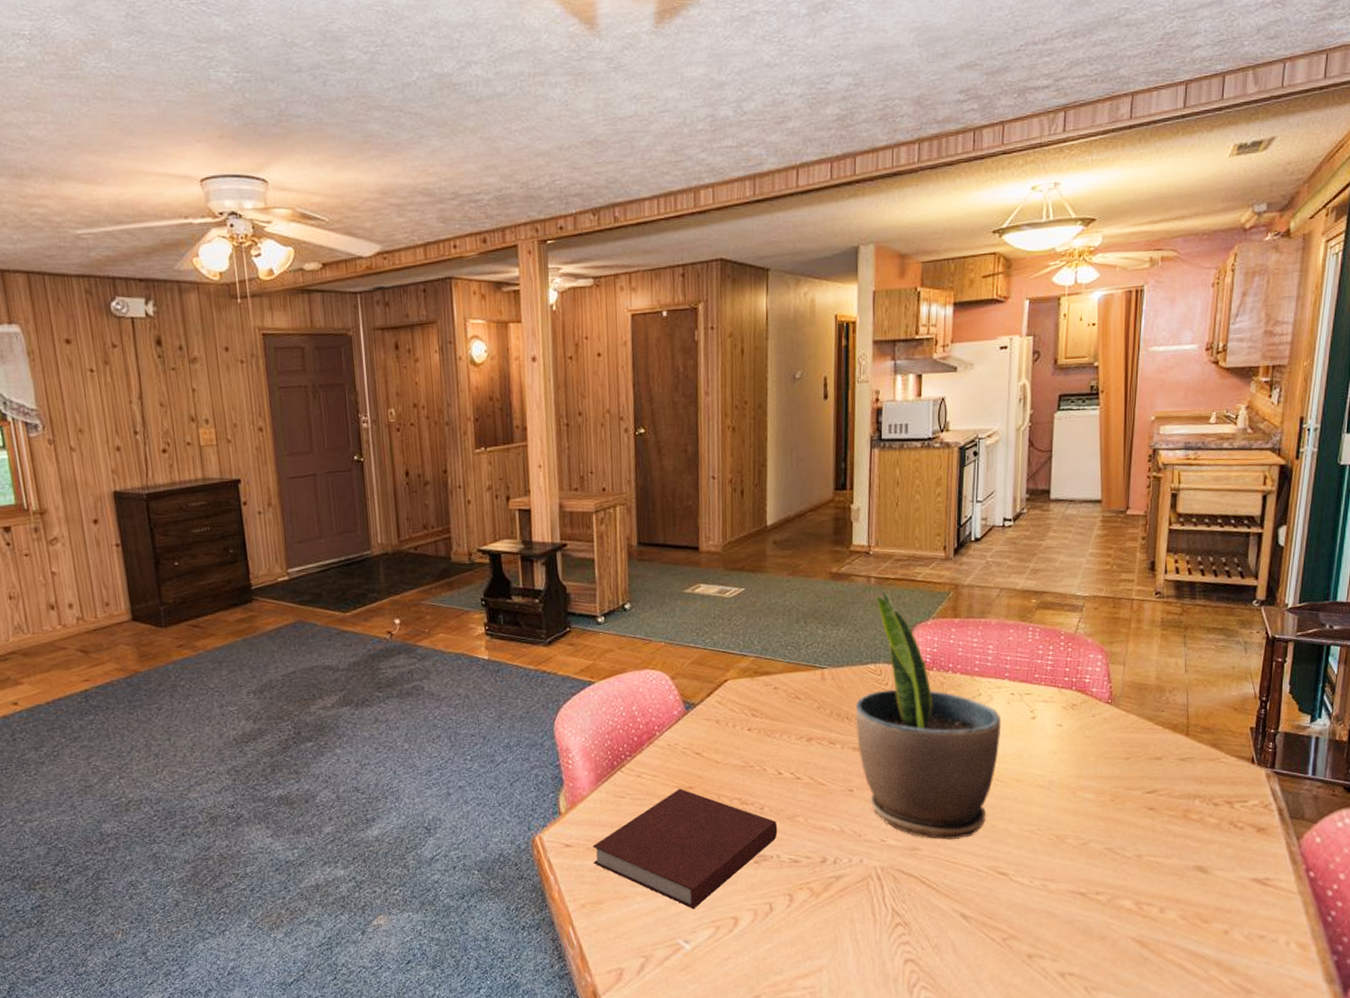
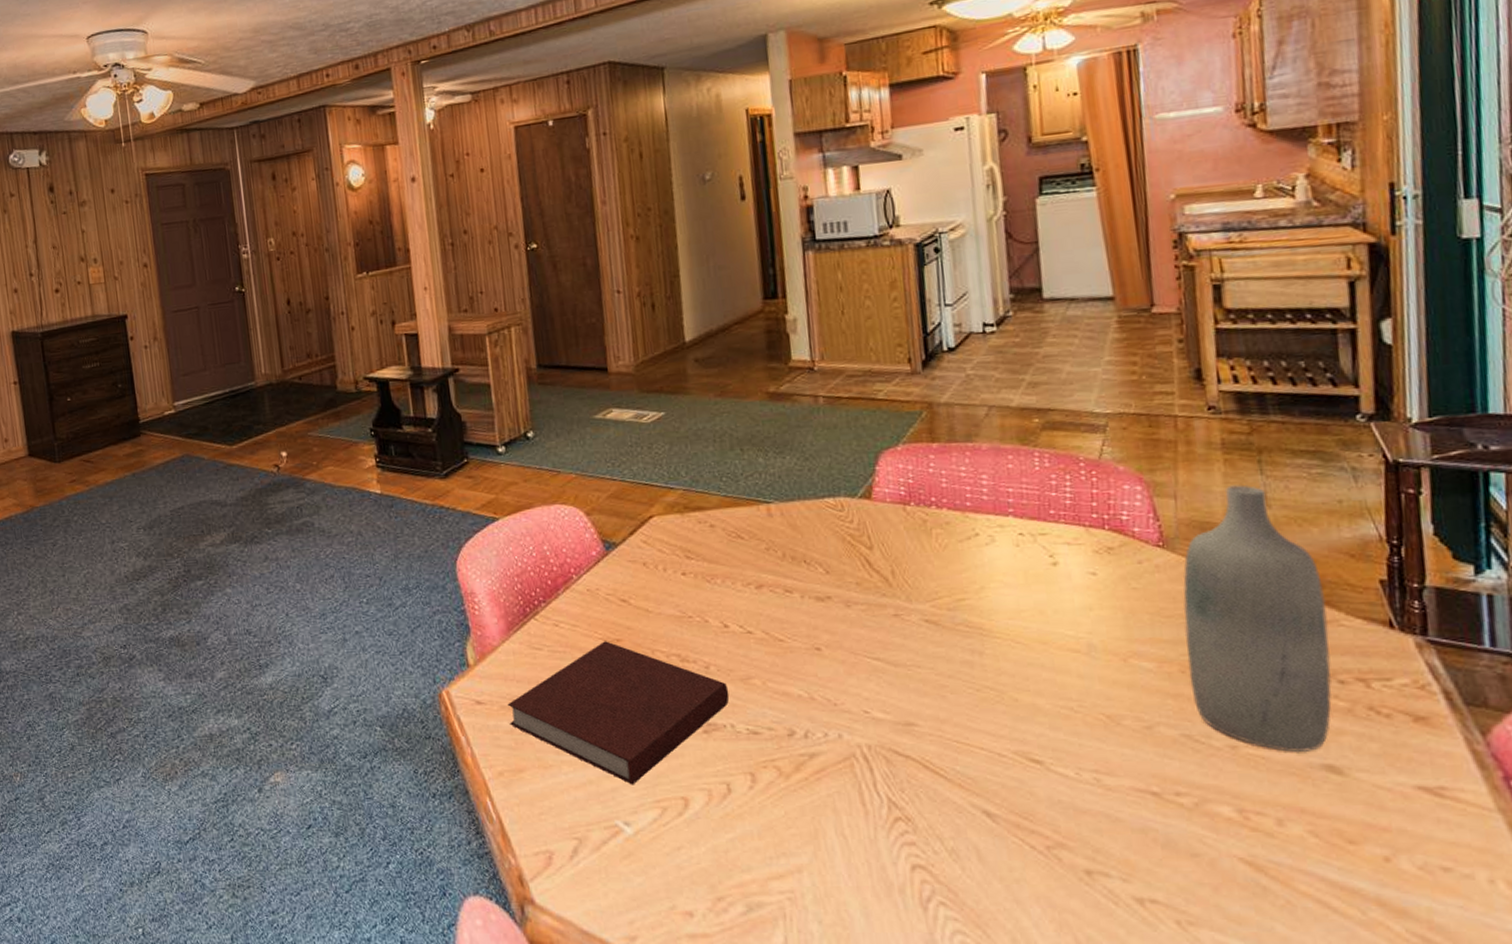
potted plant: present [855,590,1001,840] -> none [813,411,1011,715]
bottle: none [1116,654,1214,858] -> present [1183,485,1333,752]

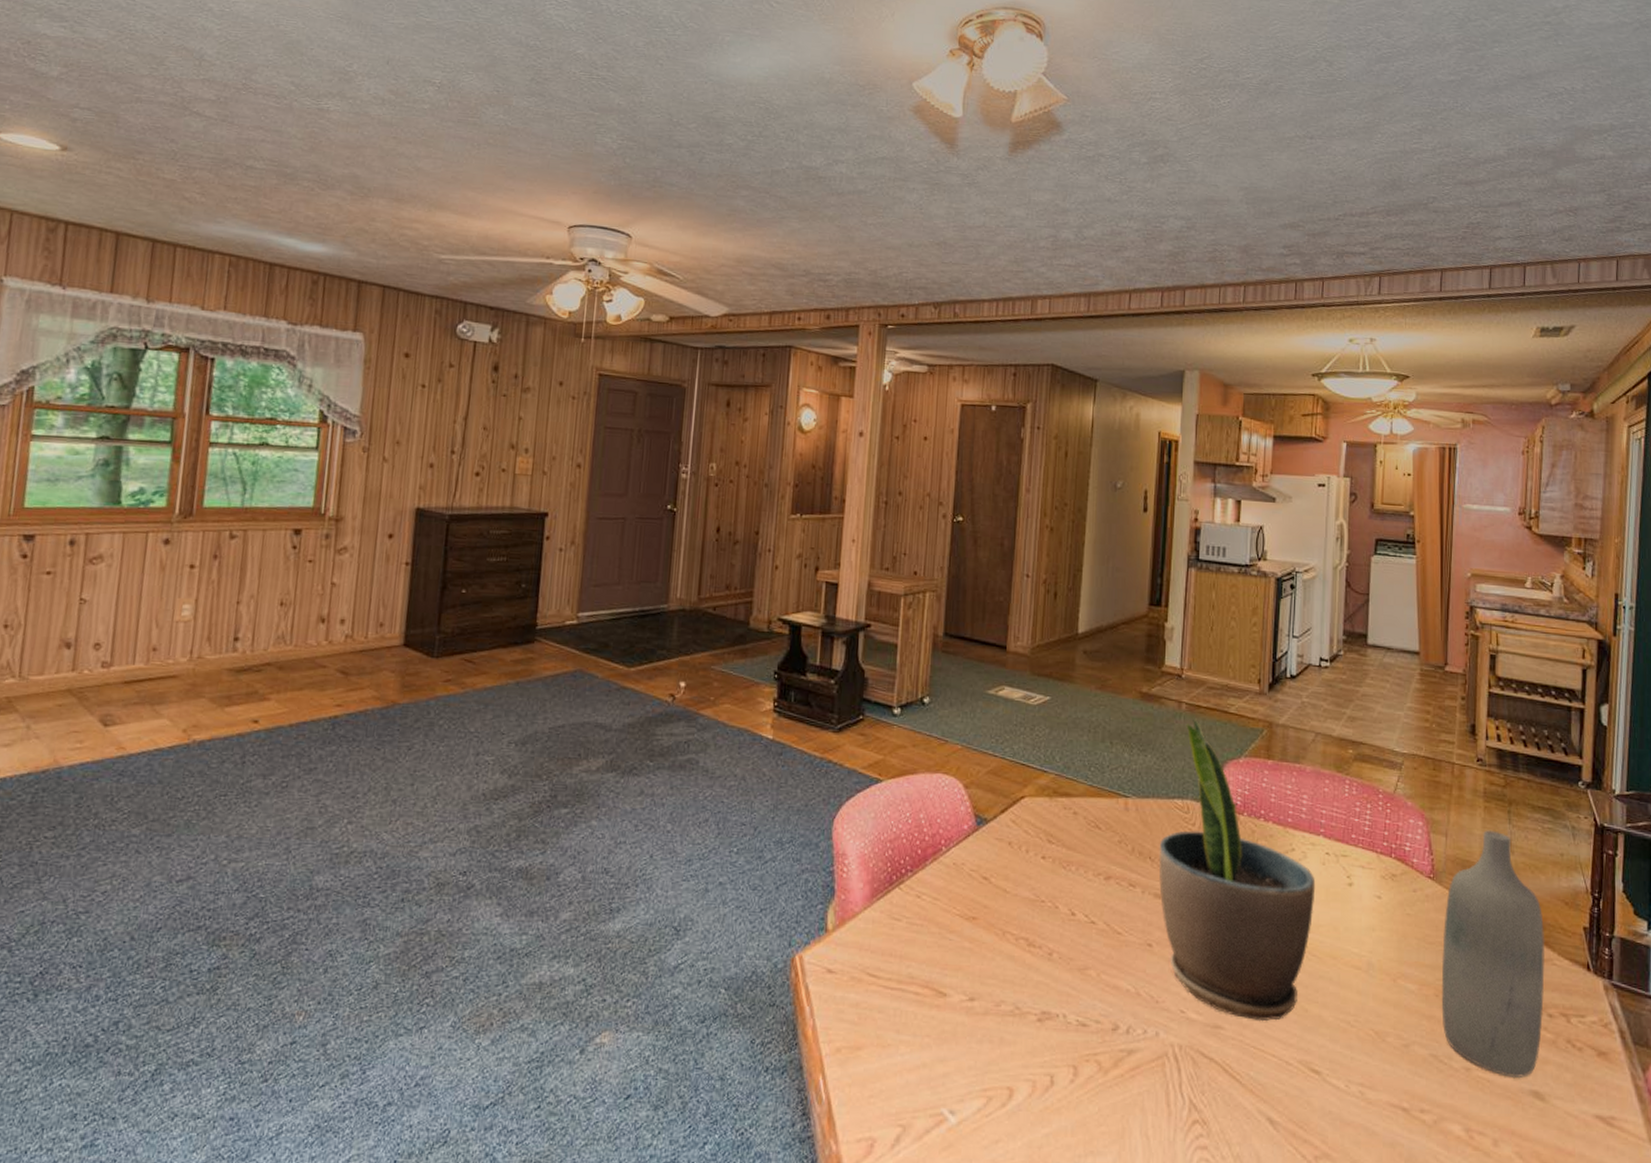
notebook: present [507,641,730,785] -> none [856,918,1066,1071]
potted plant: none [813,411,1011,715] -> present [1158,719,1316,1022]

